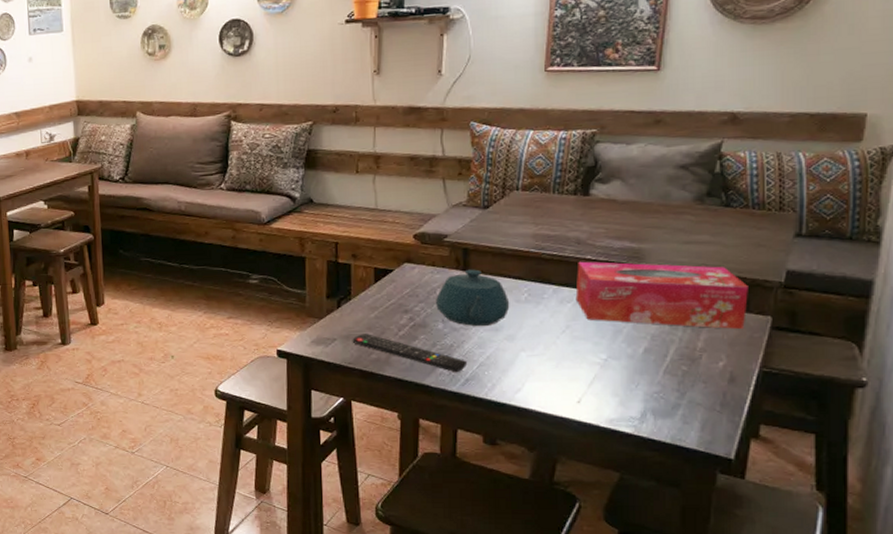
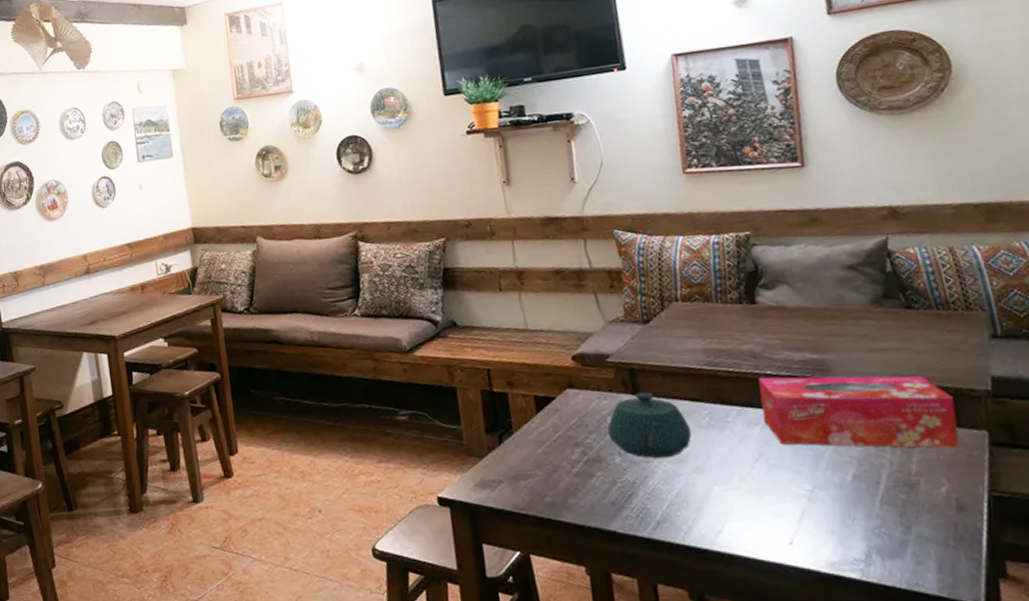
remote control: present [352,334,468,373] -> none [520,473,656,515]

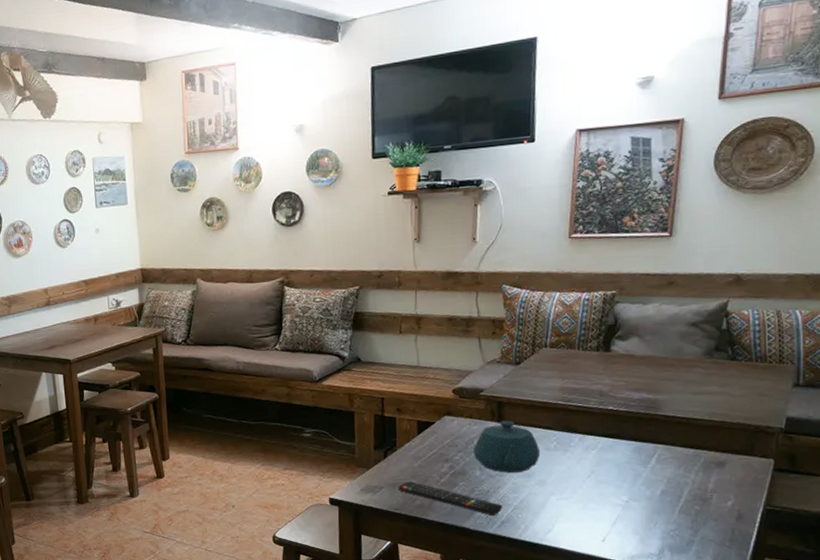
remote control: none [520,473,656,515] -> present [398,481,503,516]
tissue box: present [758,375,960,448] -> none [599,411,753,472]

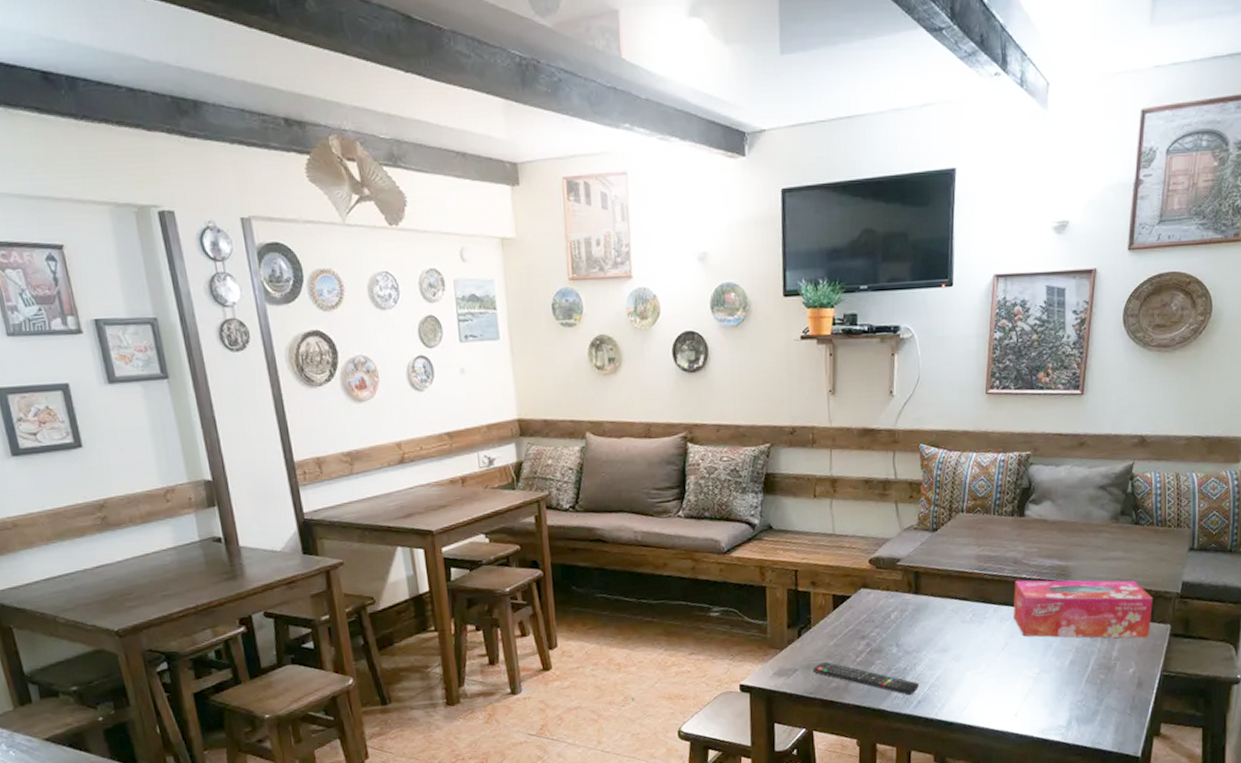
teapot: present [474,420,541,473] -> none [890,592,957,649]
tissue box: none [599,411,753,472] -> present [1013,580,1153,639]

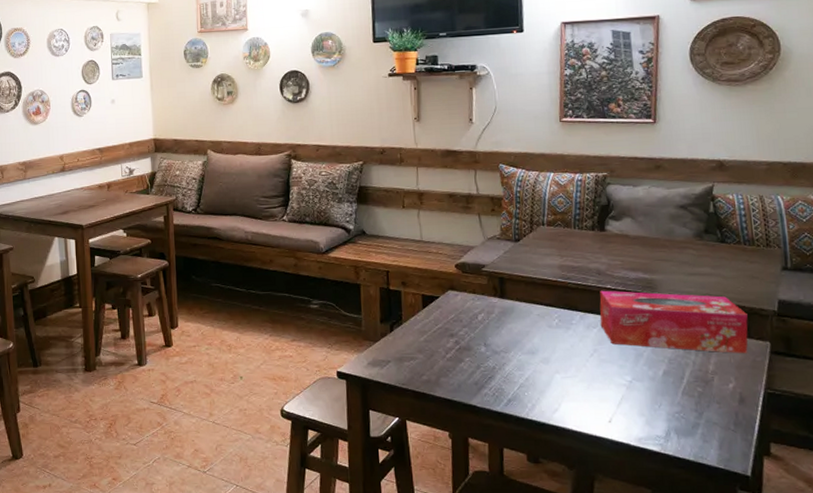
remote control: present [812,662,920,696] -> none [404,356,509,394]

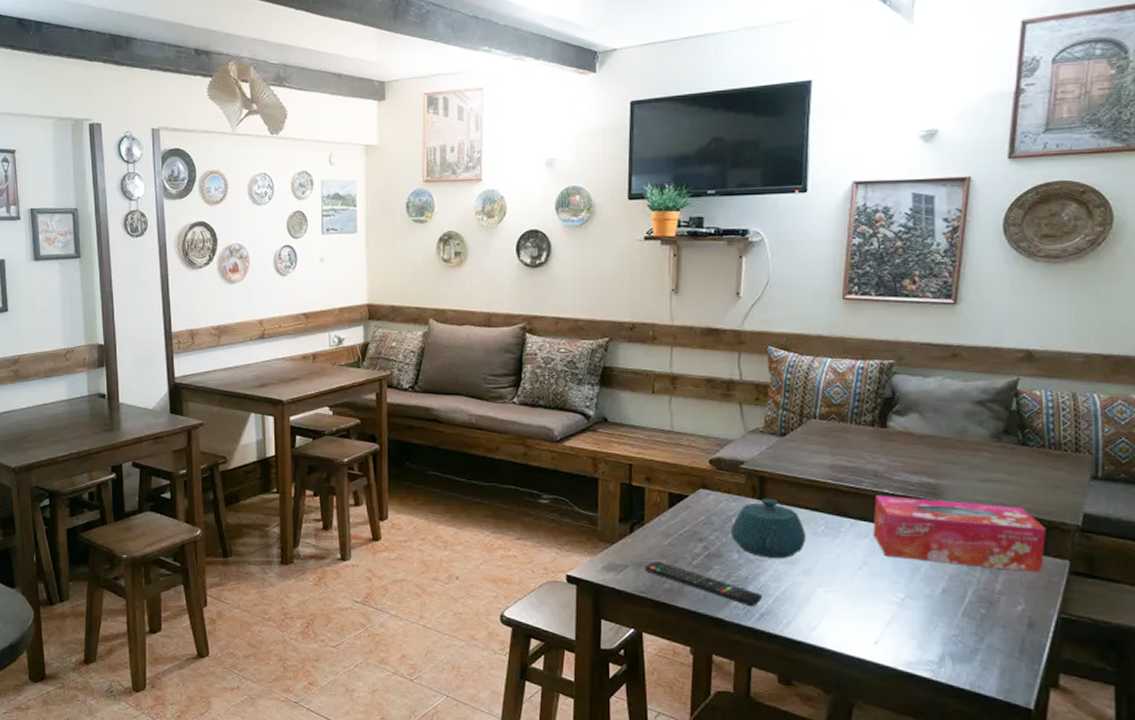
remote control: none [404,356,509,394] -> present [644,561,763,607]
teapot: none [478,296,544,349] -> present [731,498,807,558]

